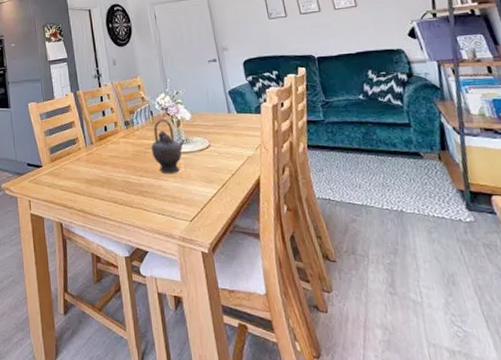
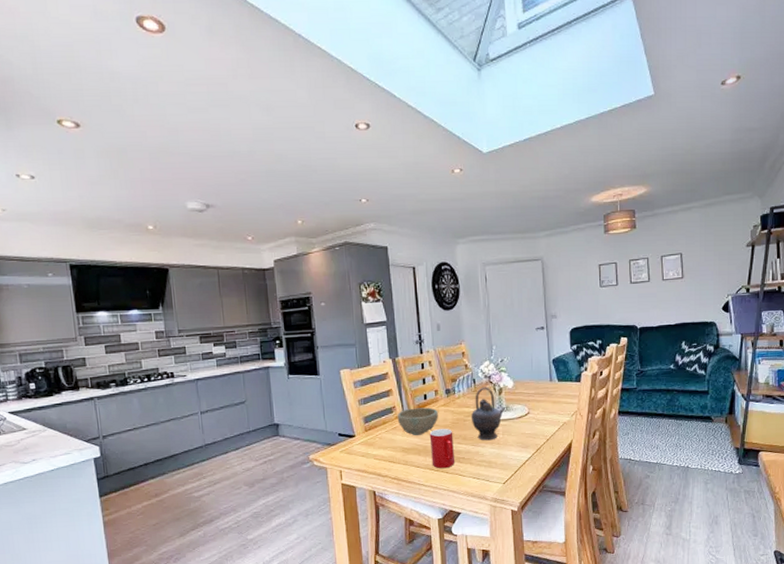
bowl: none [80,139,119,167] -> present [397,407,438,435]
cup: none [111,161,139,202] -> present [429,429,456,469]

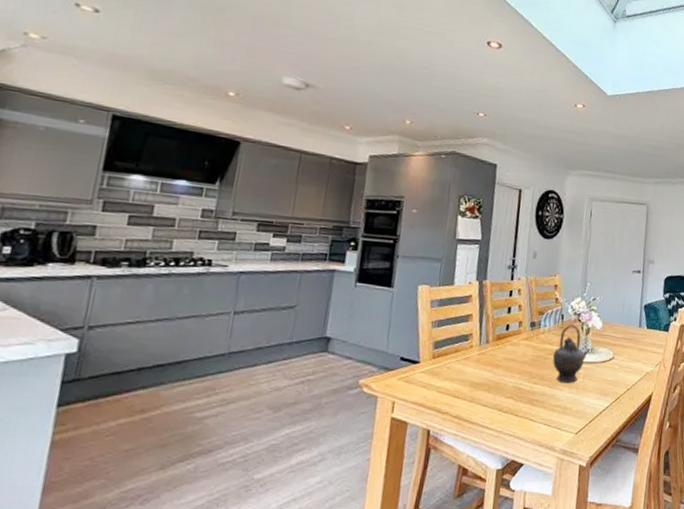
bowl: present [397,407,438,435] -> none [471,338,519,369]
cup: present [429,429,456,469] -> none [501,365,531,411]

